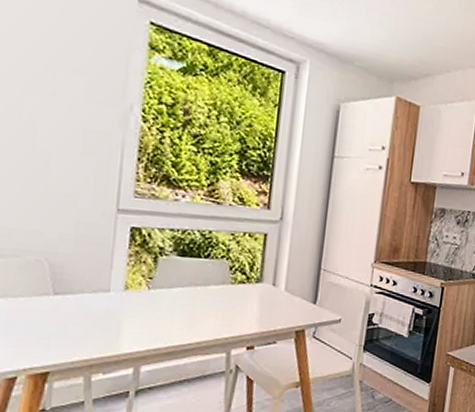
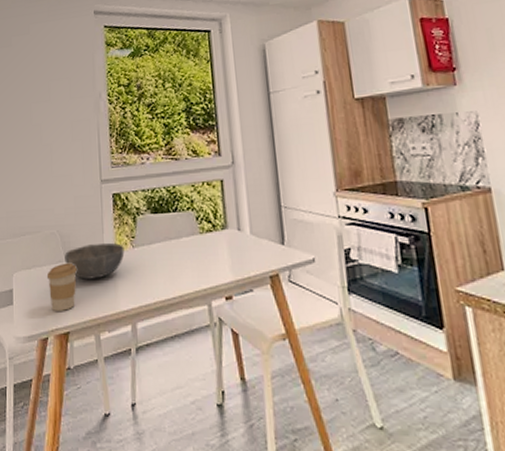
coffee cup: none [22,296,69,349] -> present [46,262,77,311]
bowl: none [52,279,137,318] -> present [65,242,125,280]

